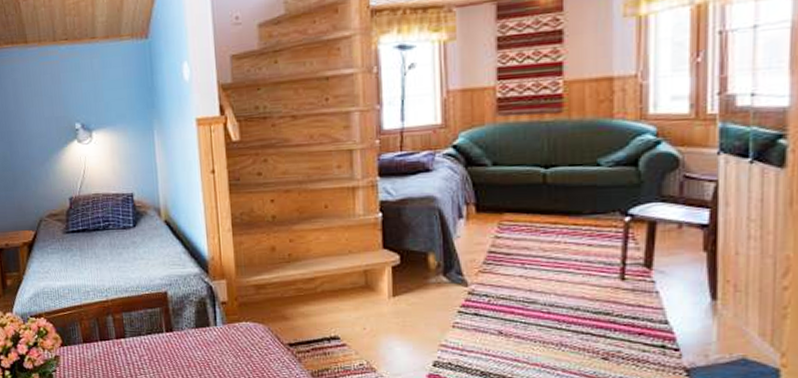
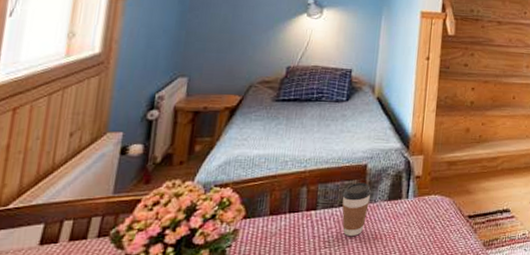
coffee cup: none [147,310,177,364] -> present [342,182,372,237]

